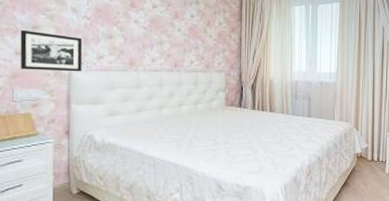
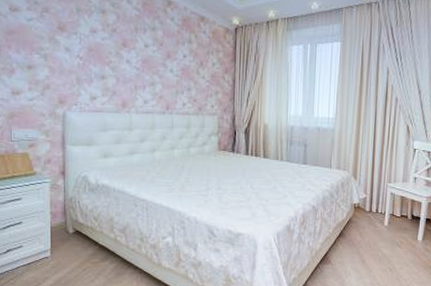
picture frame: present [20,29,83,72] -> none [16,69,76,113]

